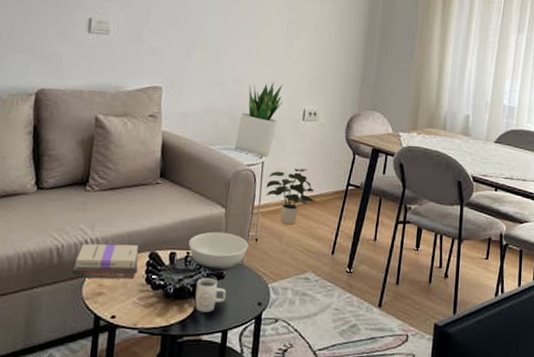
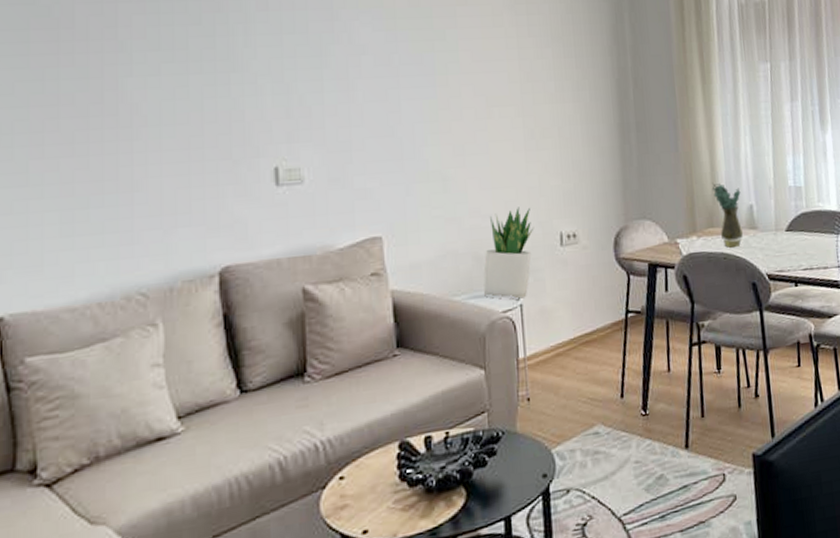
books: present [72,243,139,279] -> none [303,437,386,493]
bowl: present [188,231,249,272] -> none [446,397,520,450]
mug: present [194,278,226,313] -> none [463,457,502,502]
potted plant: present [266,168,316,225] -> none [530,303,593,374]
vase: none [436,91,461,148] -> present [712,183,743,248]

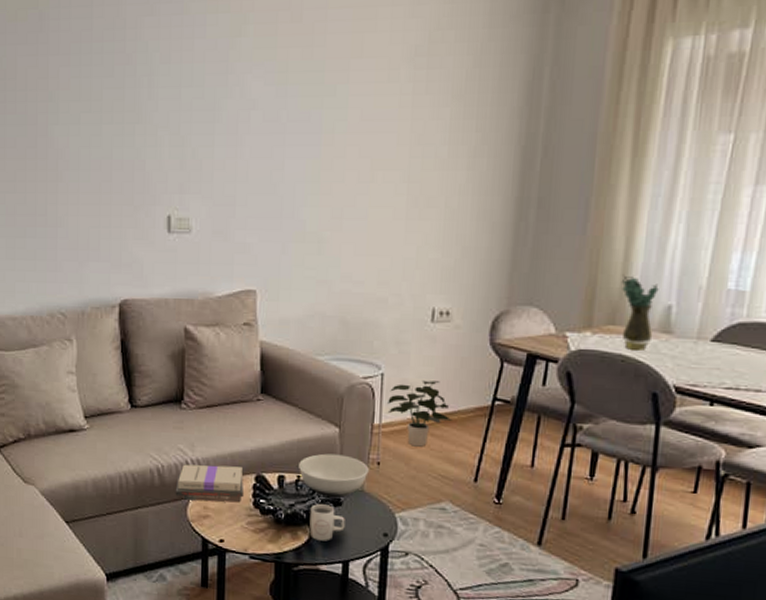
books: none [303,437,386,493] -> present [175,464,244,503]
bowl: none [446,397,520,450] -> present [299,453,369,499]
mug: none [463,457,502,502] -> present [309,504,345,541]
planter: present [483,207,534,300] -> none [347,277,406,368]
potted plant: none [530,303,593,374] -> present [388,380,452,447]

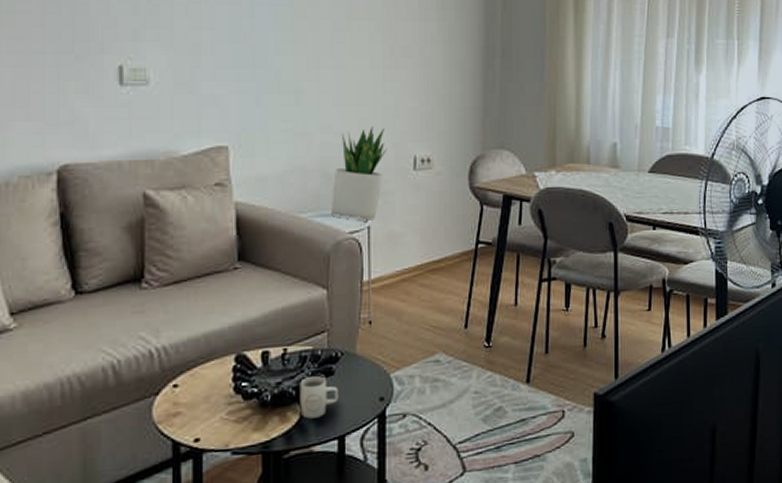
books: present [175,464,244,503] -> none [136,348,221,398]
bowl: present [299,453,369,499] -> none [285,318,361,369]
planter: none [347,277,406,368] -> present [331,126,388,221]
potted plant: present [388,380,452,447] -> none [376,229,440,300]
vase: present [621,275,659,350] -> none [575,117,605,185]

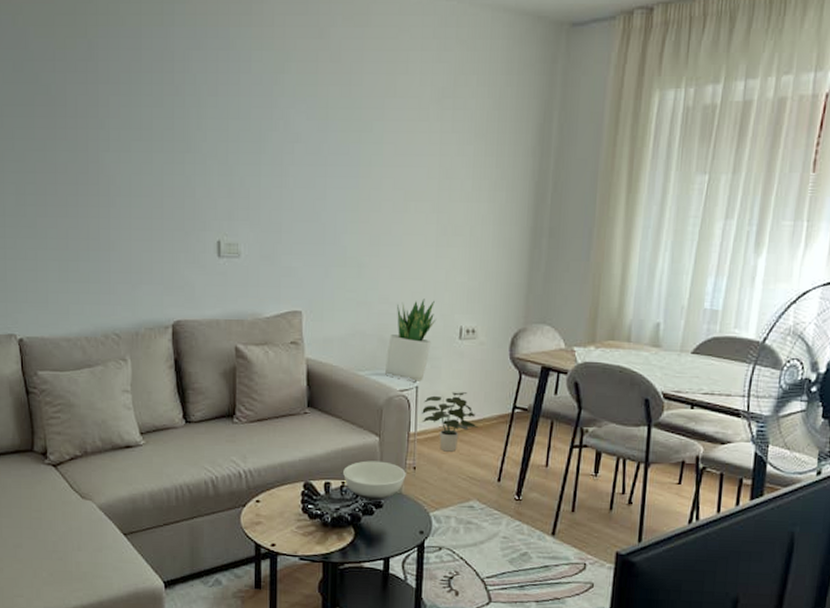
bowl: none [285,318,361,369] -> present [343,460,406,501]
mug: present [300,376,339,419] -> none [353,507,386,541]
potted plant: none [376,229,440,300] -> present [422,392,479,452]

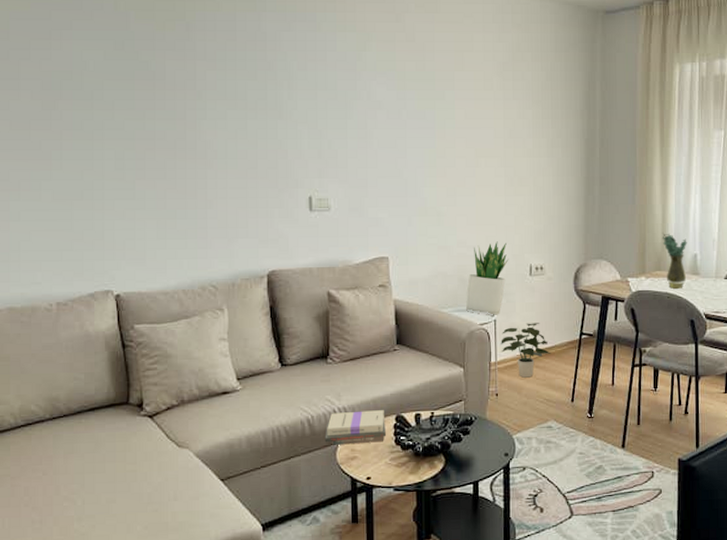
books: none [229,475,293,509] -> present [325,410,386,445]
bowl: present [343,460,406,501] -> none [432,390,489,429]
vase: none [618,296,649,362] -> present [662,233,687,289]

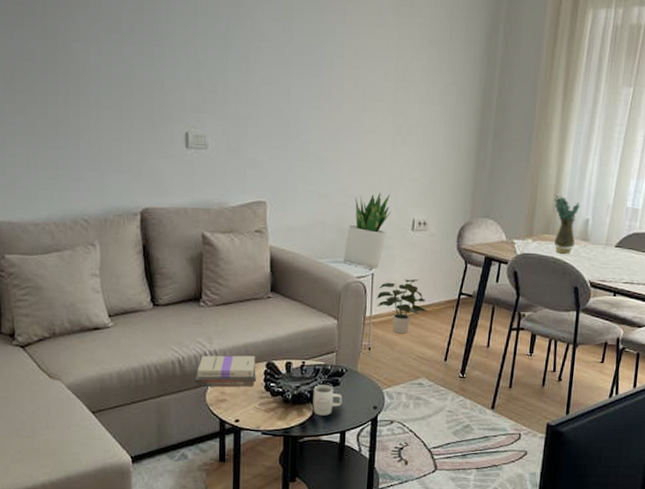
mug: none [444,435,473,467] -> present [313,385,342,416]

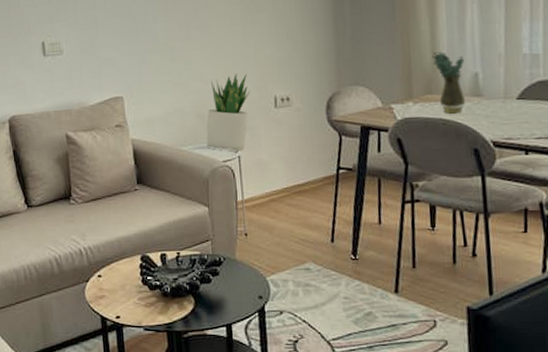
books: present [195,355,256,387] -> none [72,250,132,284]
mug: present [313,385,342,416] -> none [192,276,224,308]
potted plant: present [377,279,428,334] -> none [247,158,305,217]

